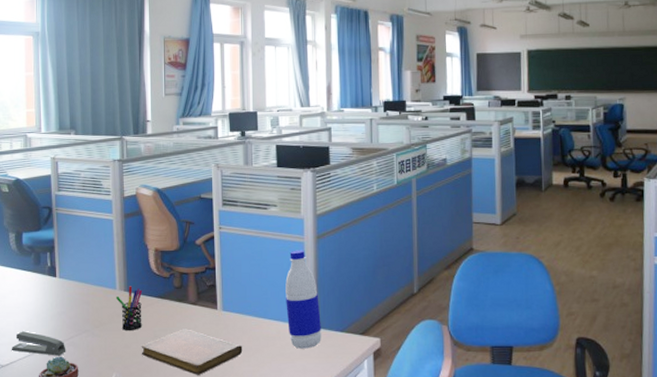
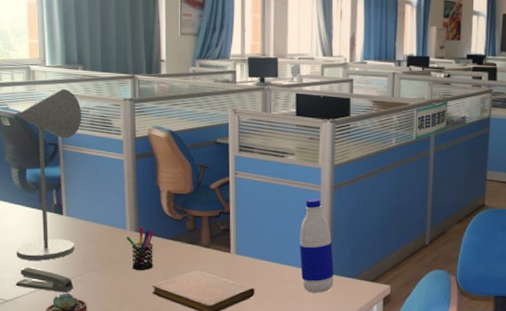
desk lamp: none [12,153,74,324] -> present [15,88,82,261]

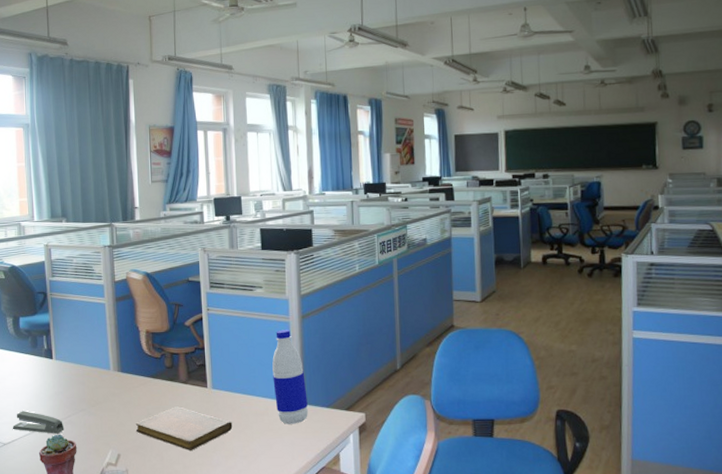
desk lamp: present [15,88,82,261] -> none [9,240,67,404]
pen holder: present [126,227,154,270] -> none [109,366,136,409]

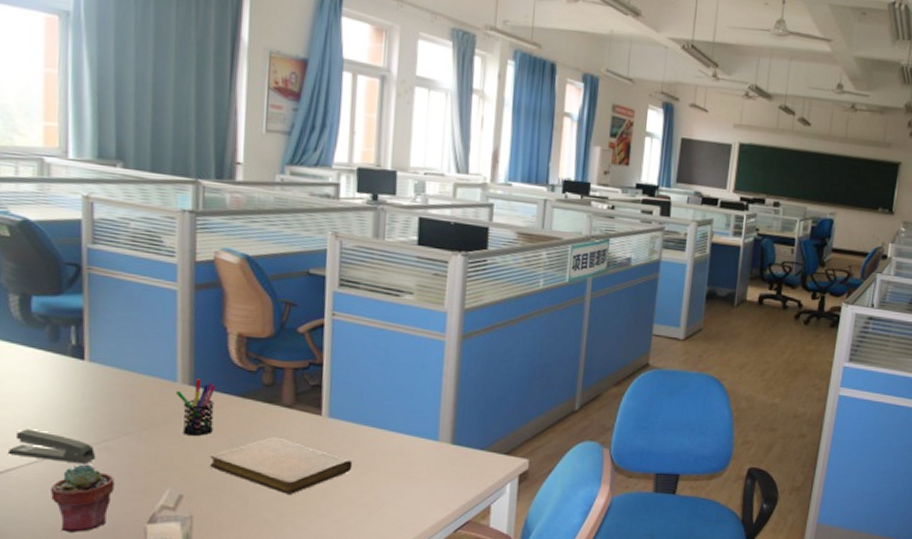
pen holder: none [109,366,136,409] -> present [175,379,217,436]
water bottle: present [272,329,308,424] -> none [414,349,458,468]

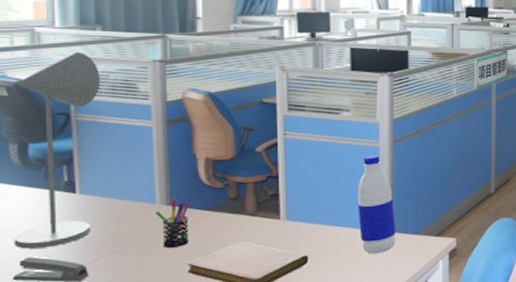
desk lamp: none [11,190,119,421] -> present [14,51,101,249]
water bottle: none [414,349,458,468] -> present [358,155,395,254]

